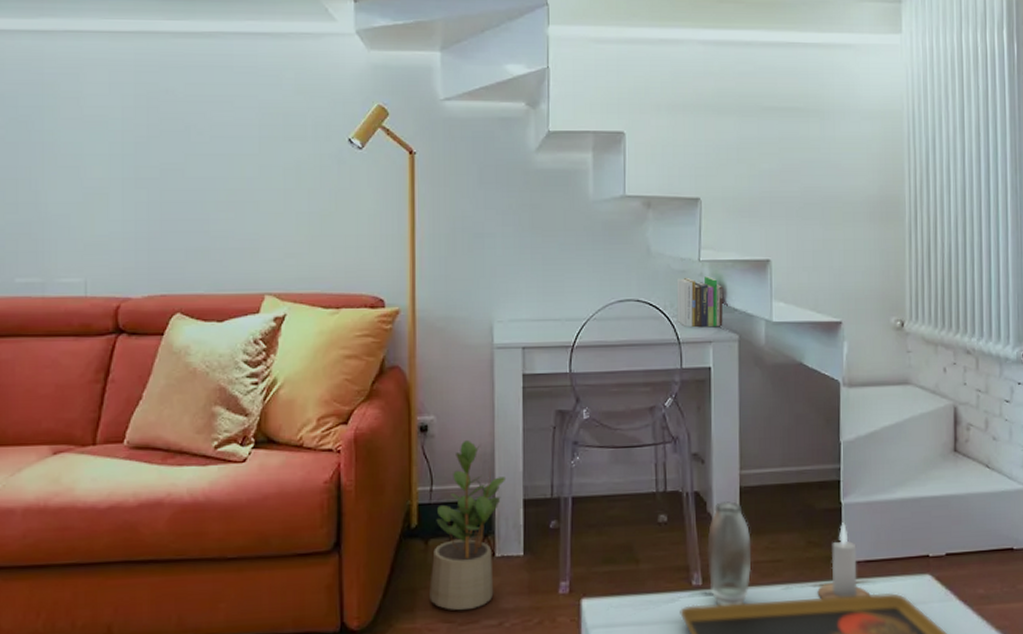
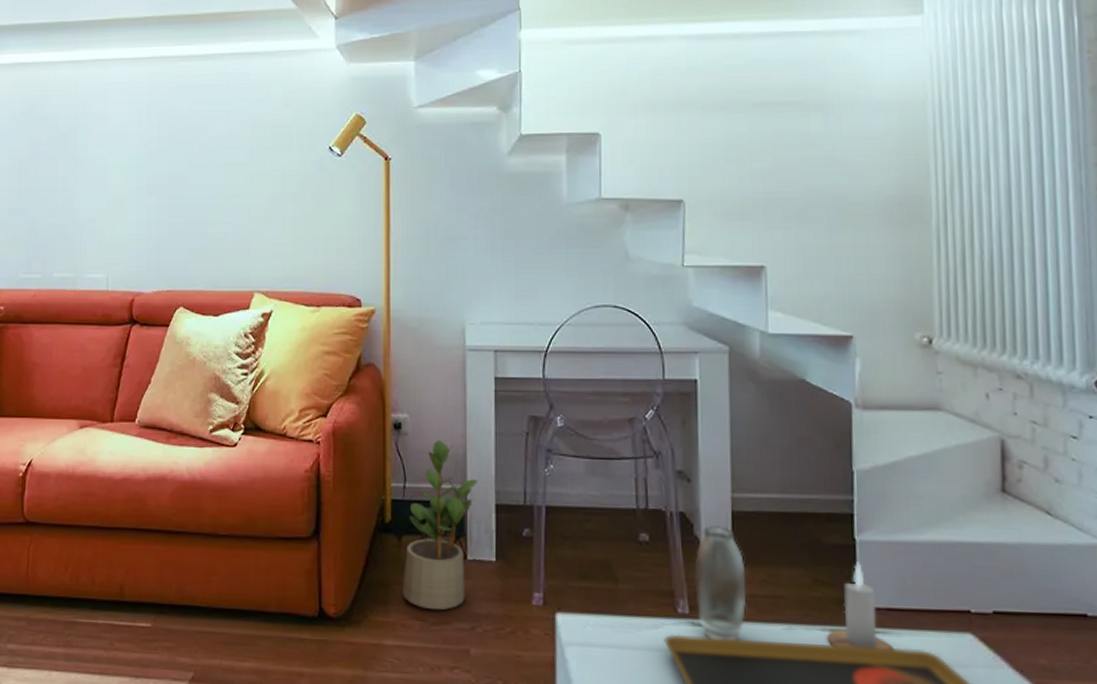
books: present [676,276,724,328] -> none [657,283,711,337]

